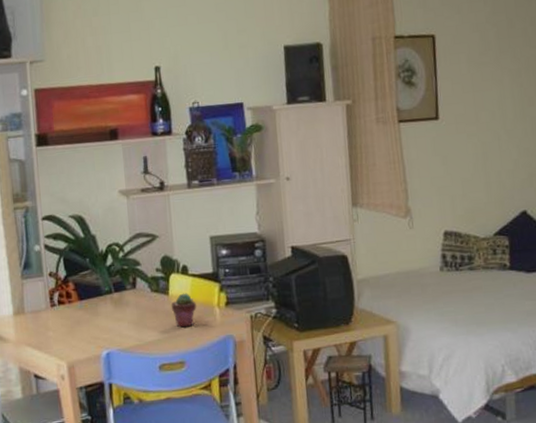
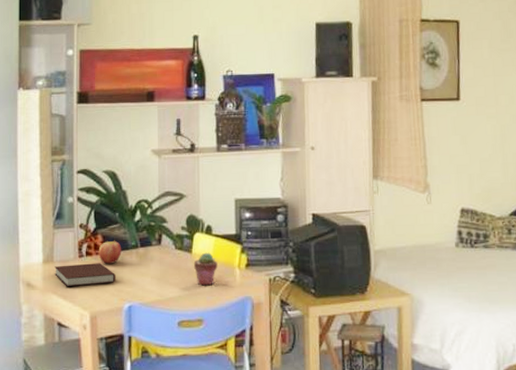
notebook: none [26,311,91,338] -> present [55,263,115,287]
apple: none [71,287,96,312] -> present [98,240,122,264]

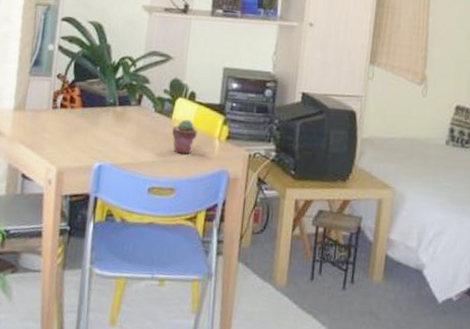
notebook: present [55,263,115,287] -> none [25,115,89,140]
apple: present [98,240,122,264] -> none [73,95,99,120]

